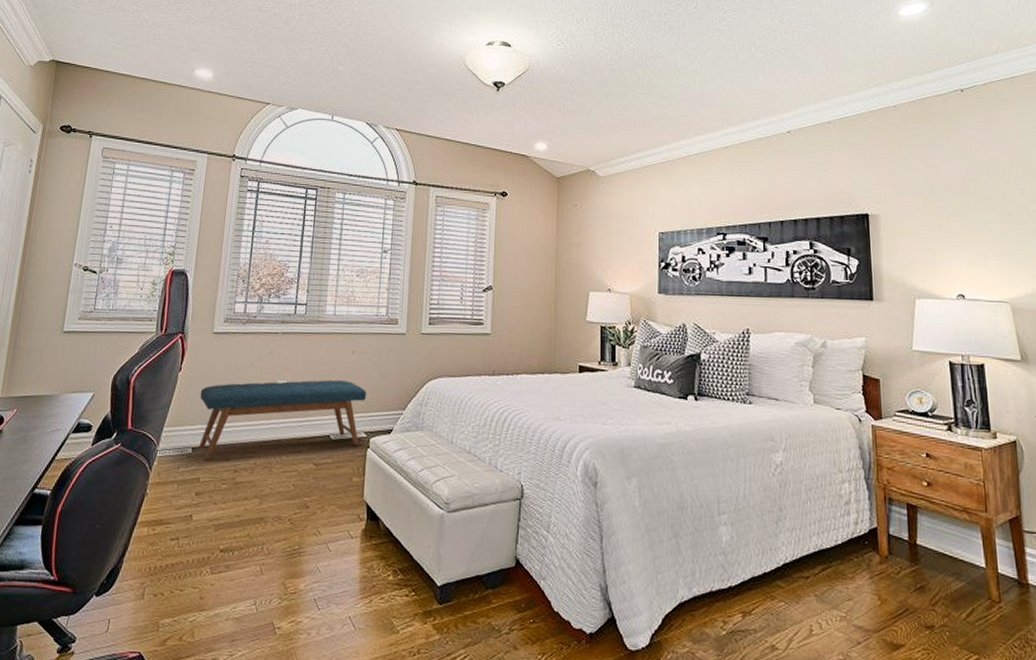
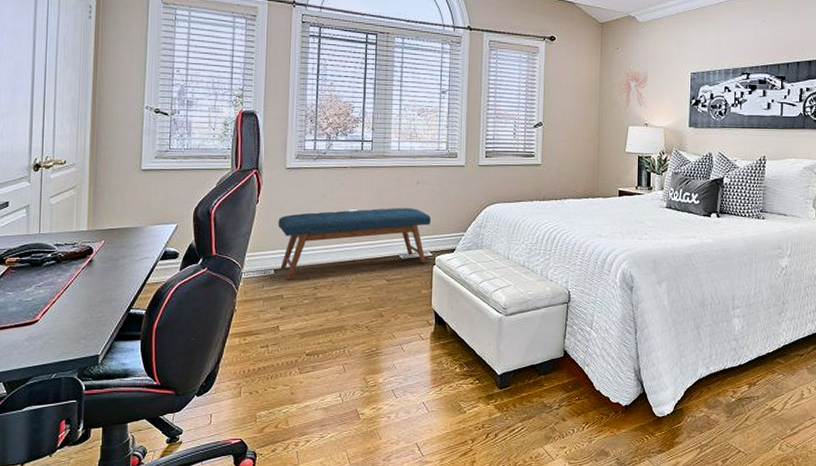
wall sculpture: none [575,222,611,272] -> present [616,64,648,109]

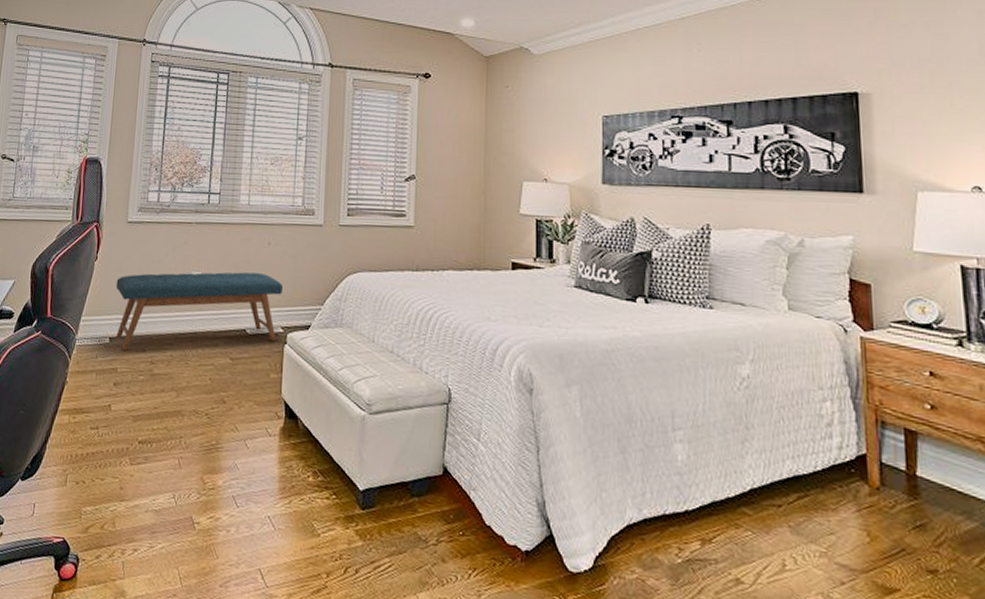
wall sculpture: present [616,64,648,109] -> none [506,105,547,160]

